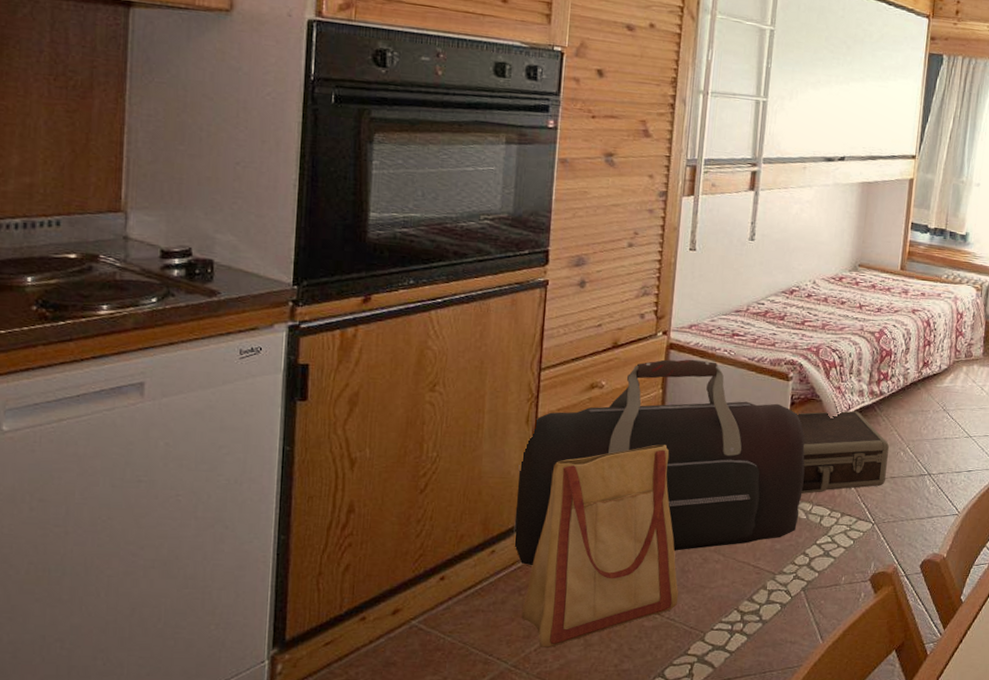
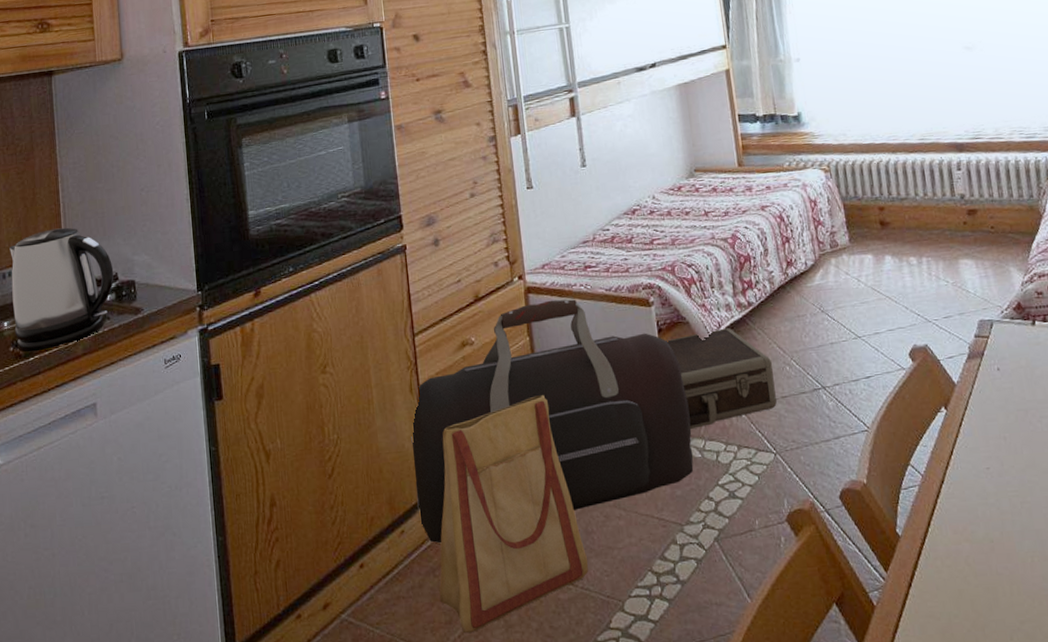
kettle: none [41,183,187,317] -> present [9,227,114,353]

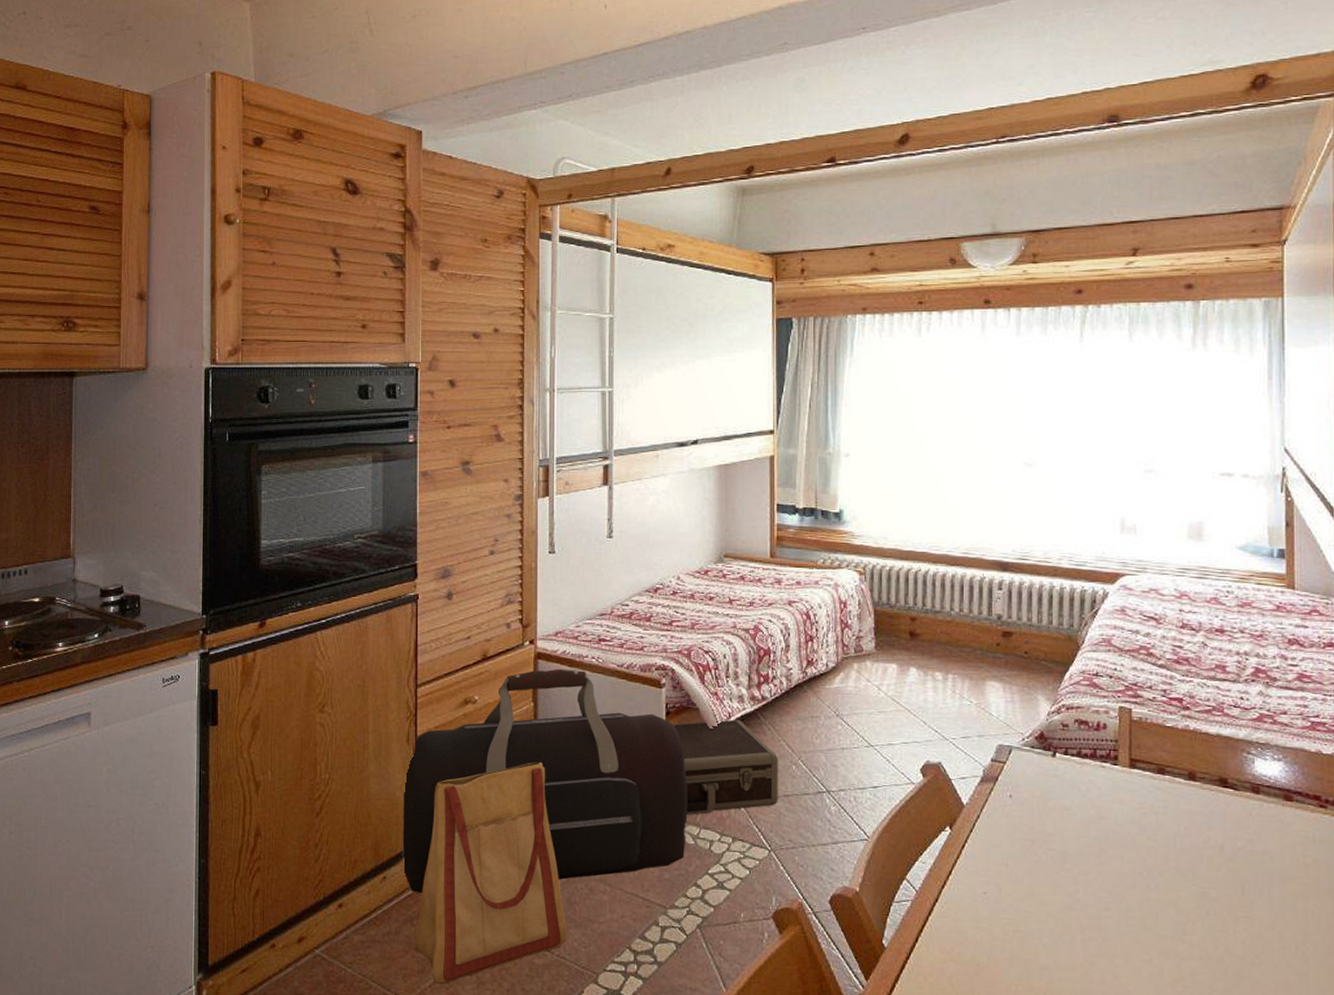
kettle: present [9,227,114,353] -> none [15,533,119,654]

